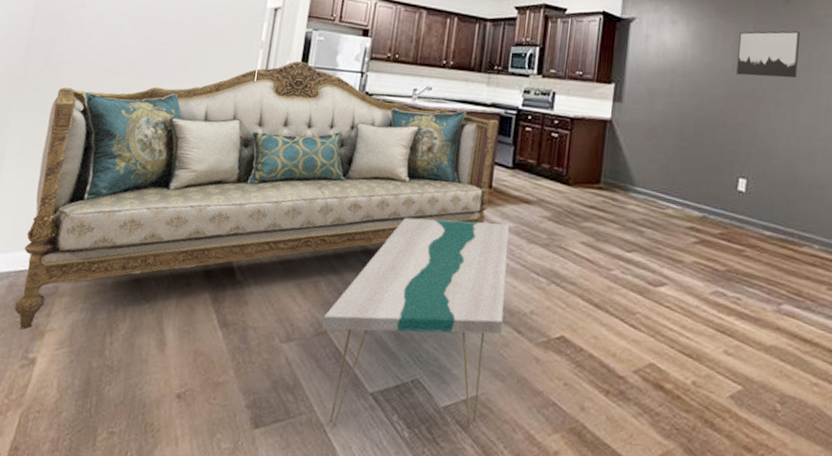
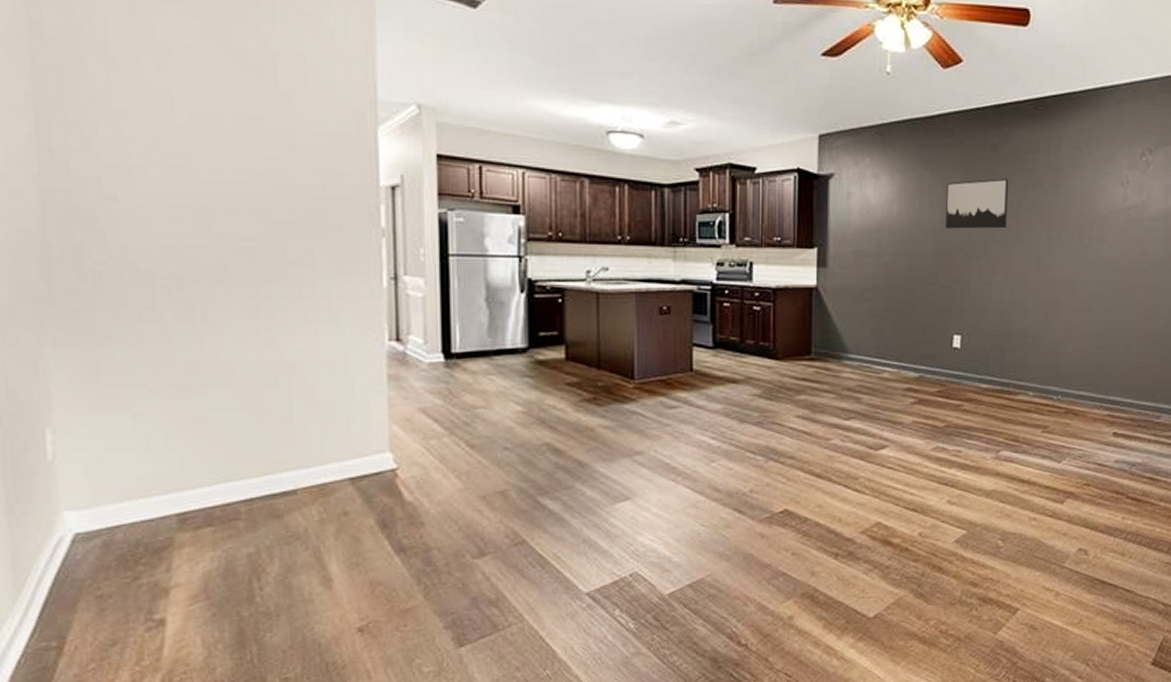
sofa: present [14,61,499,331] -> none [102,248,692,592]
coffee table: present [321,218,510,428] -> none [519,406,721,633]

